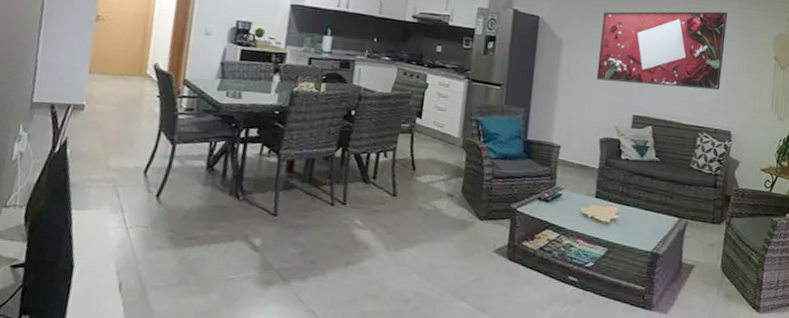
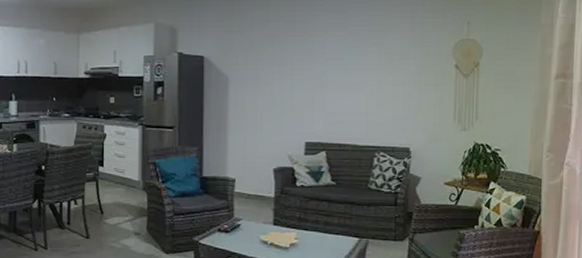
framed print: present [596,11,727,90] -> none [265,24,400,111]

